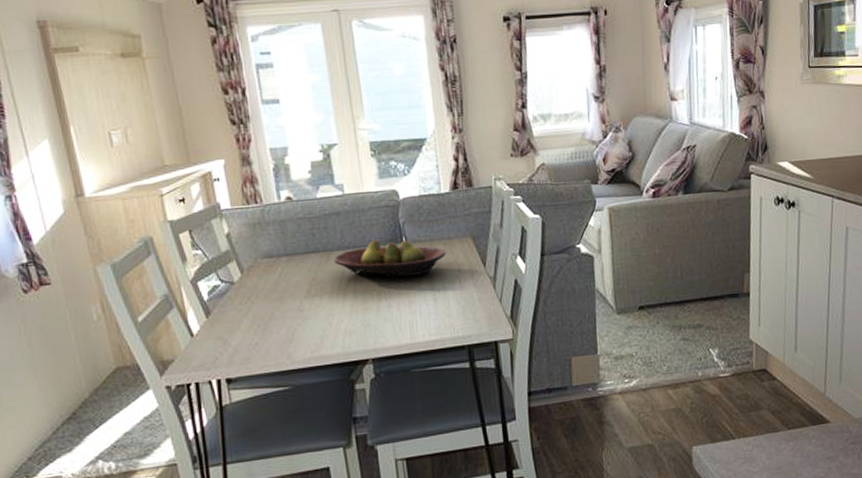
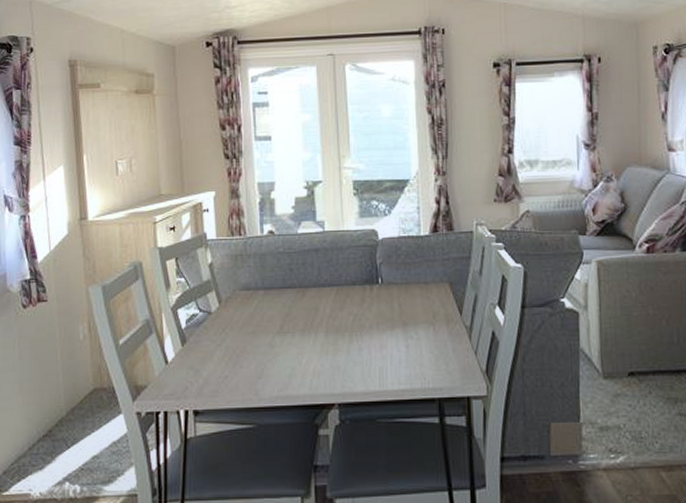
fruit bowl: present [334,239,446,278] -> none [309,279,422,319]

